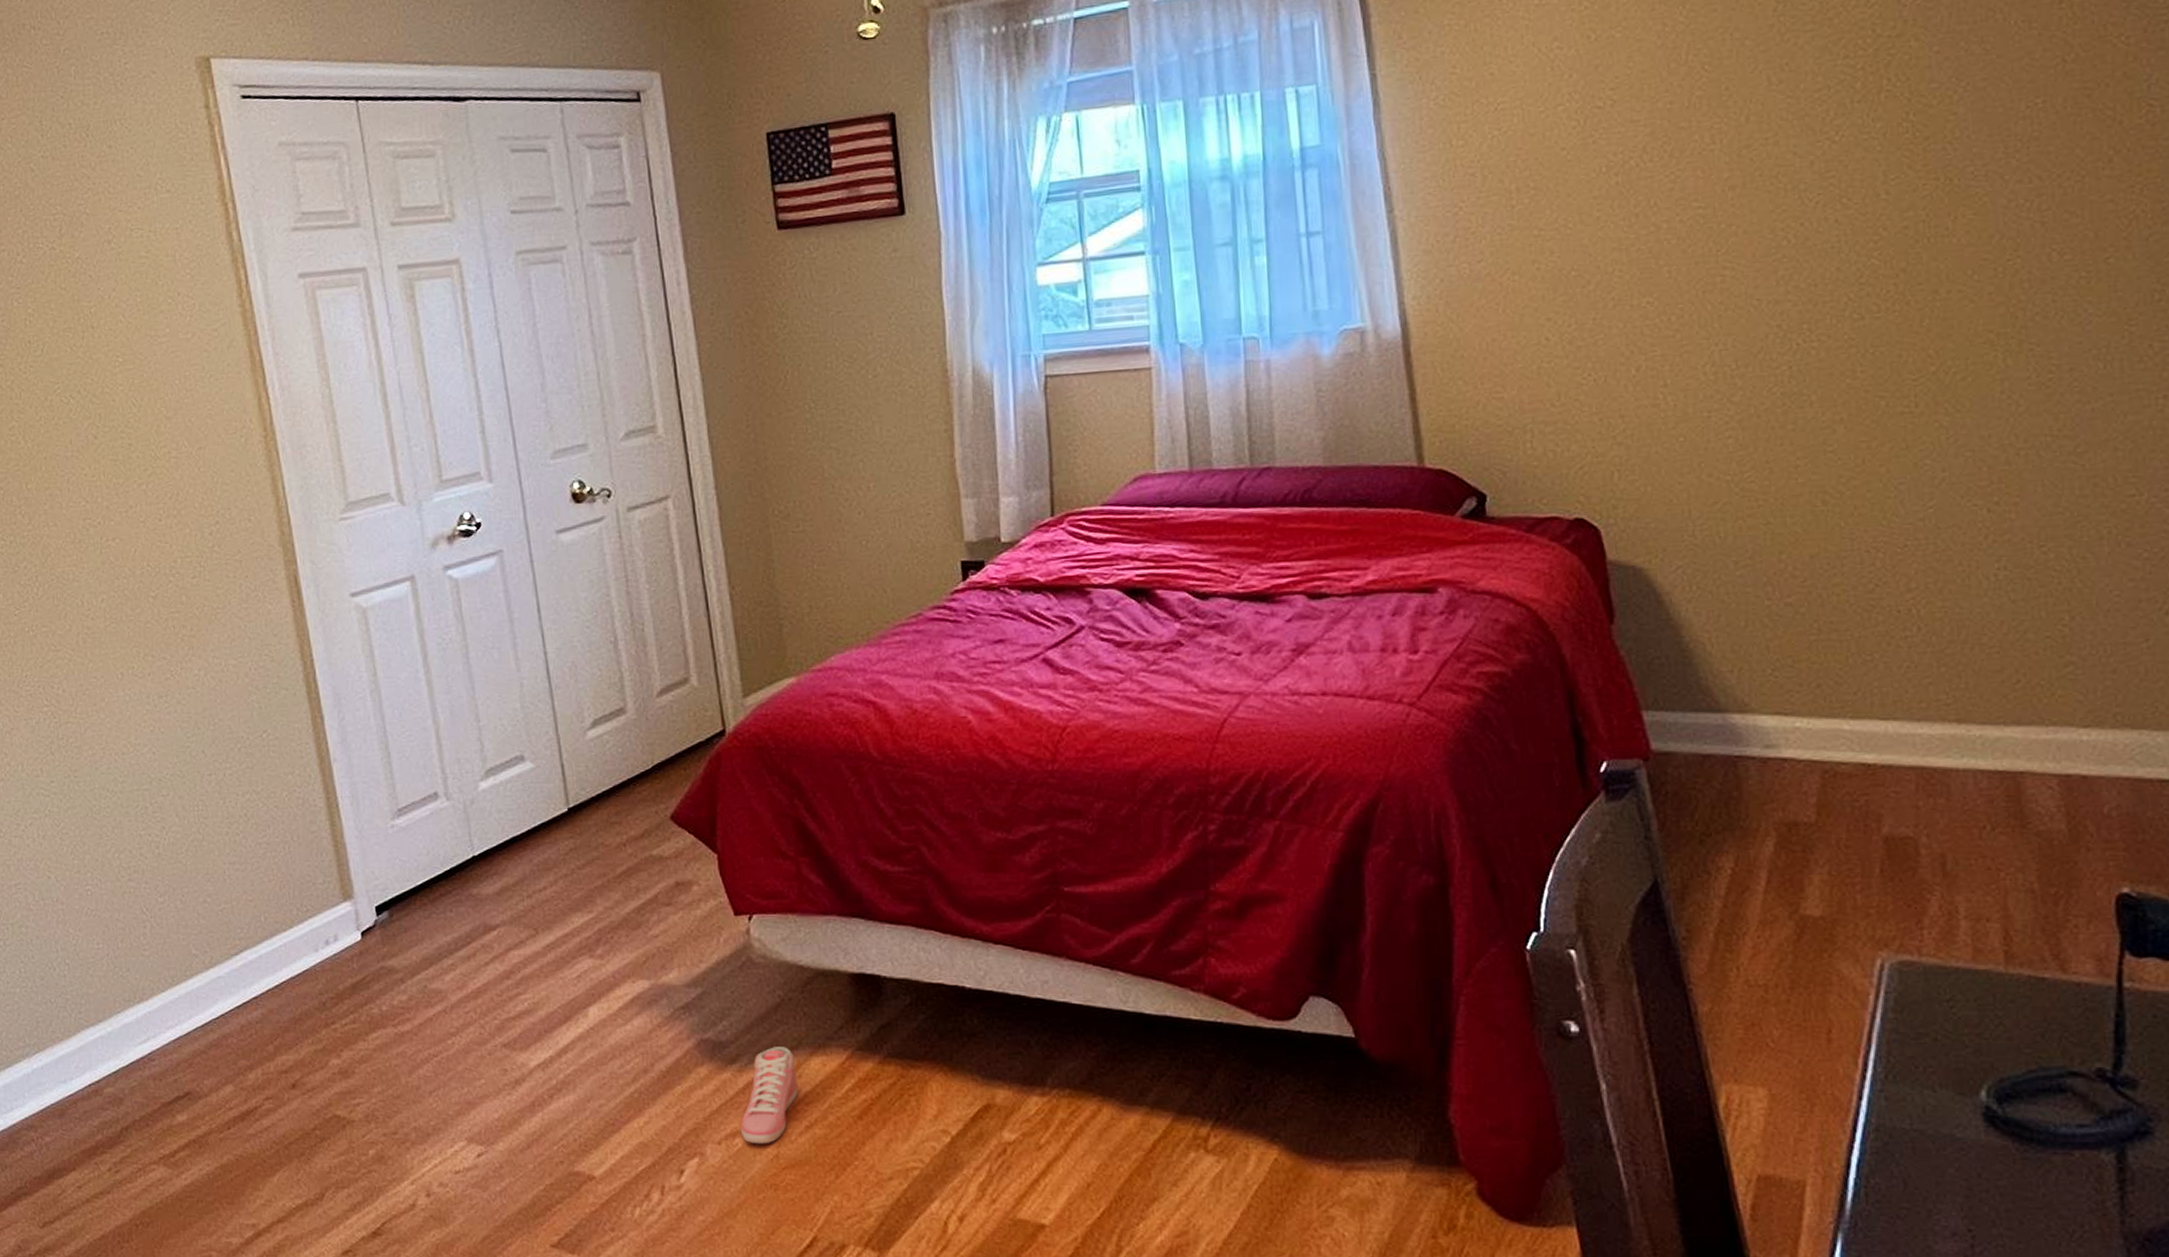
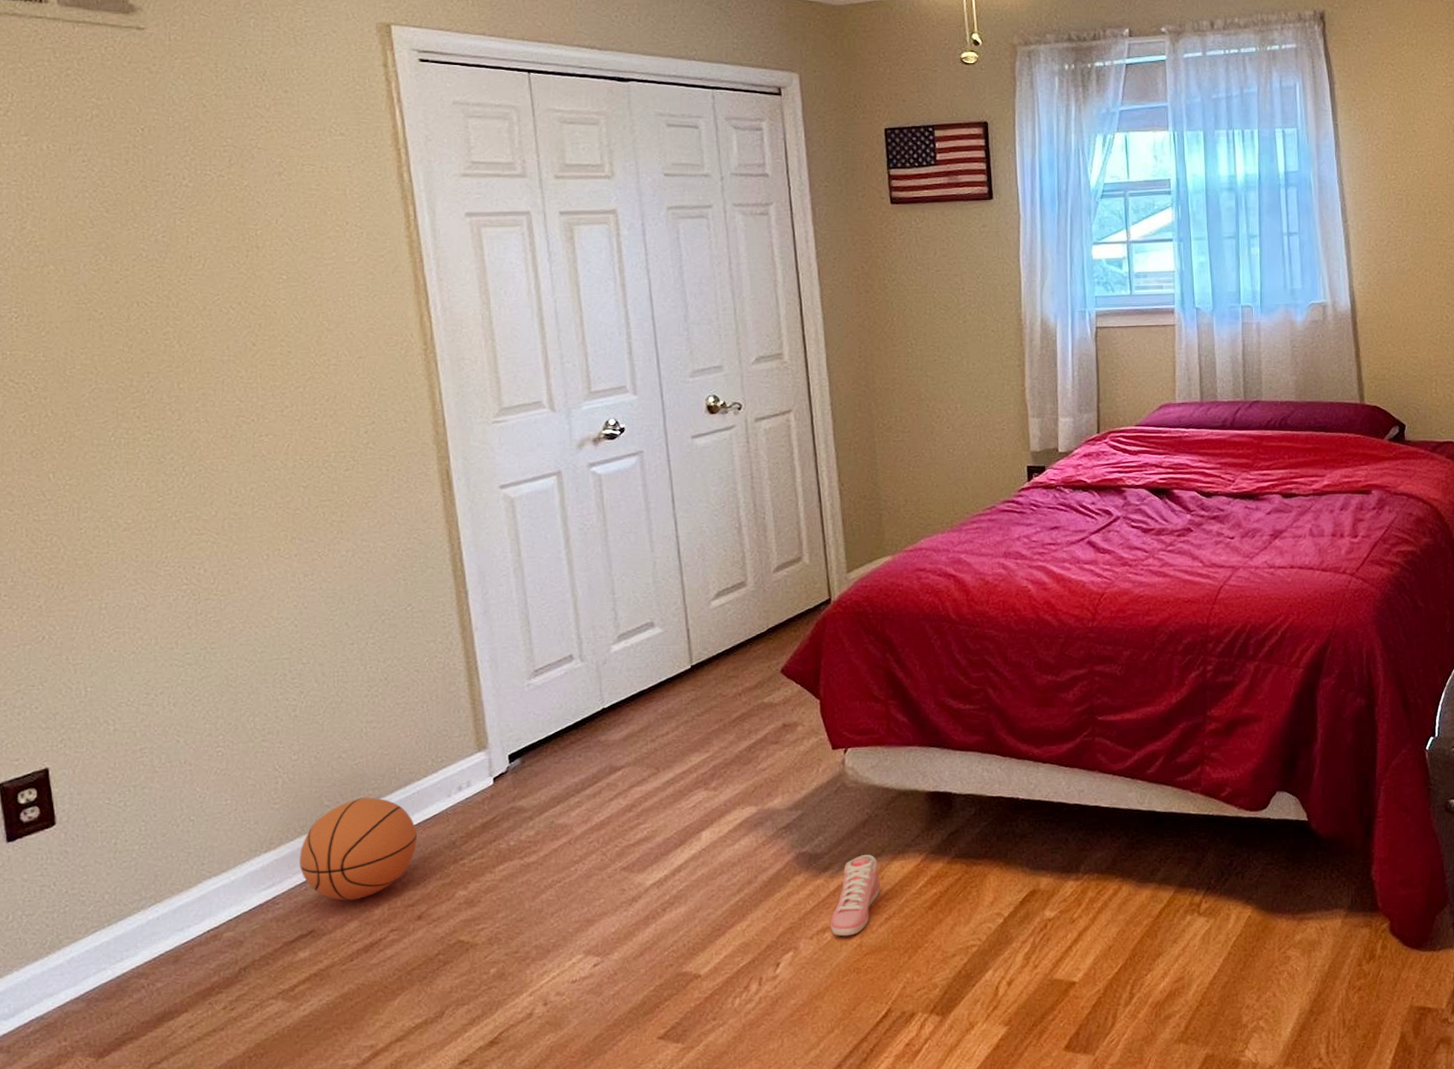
basketball: none [171,948,287,1062] -> present [299,797,418,901]

